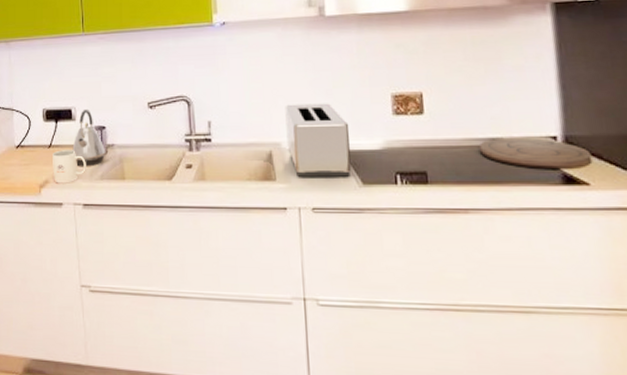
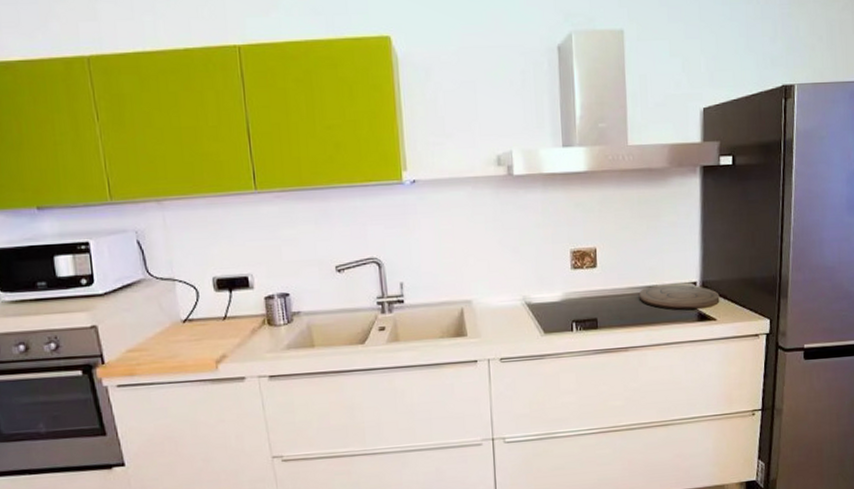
mug: present [51,150,86,183] -> none [228,320,270,357]
kettle: present [72,109,106,167] -> none [252,275,292,338]
toaster: present [285,103,352,177] -> none [475,260,535,331]

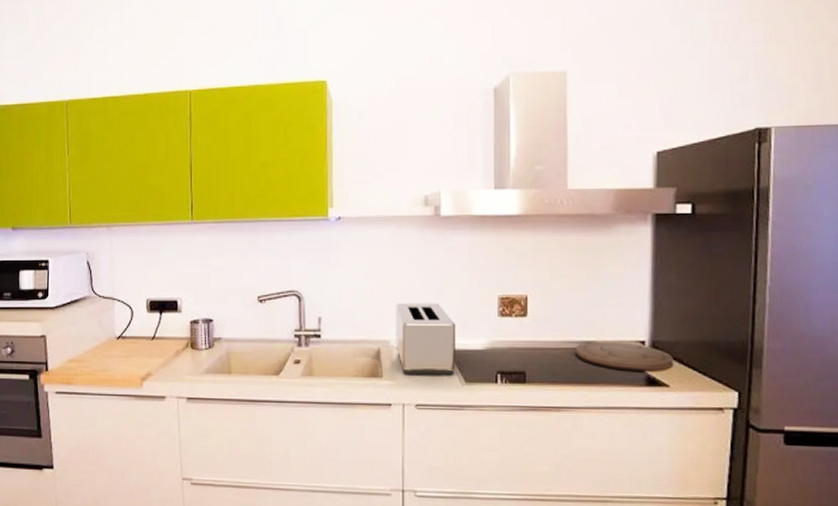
toaster: none [475,260,535,331] -> present [395,303,457,375]

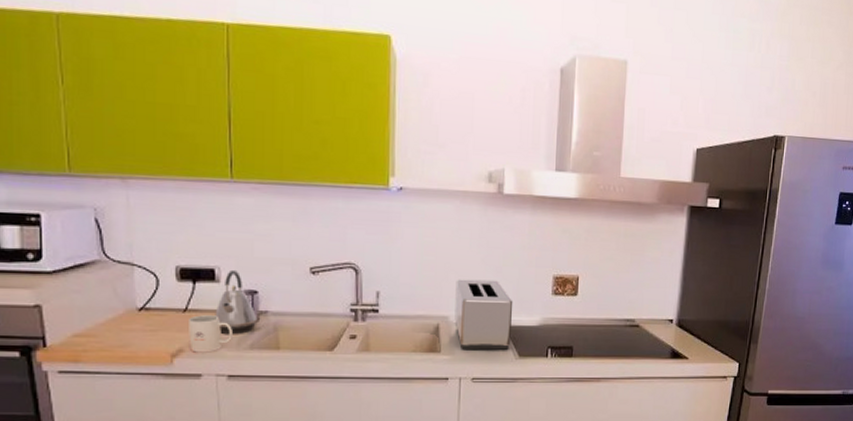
mug: none [154,342,191,377] -> present [187,315,232,353]
kettle: none [177,300,213,360] -> present [215,269,258,335]
cutting board: present [576,341,674,373] -> none [616,319,694,347]

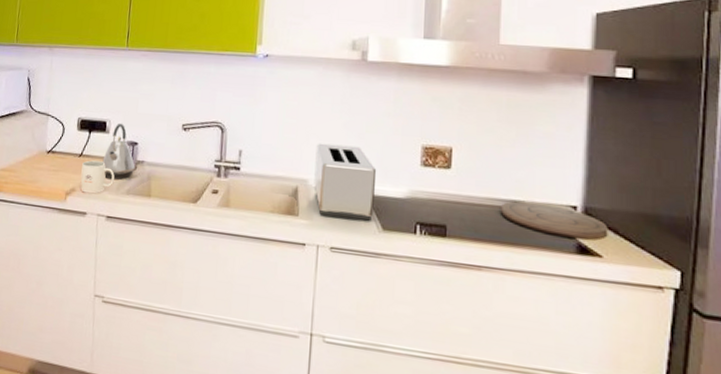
cutting board: none [616,319,694,347] -> present [501,201,608,241]

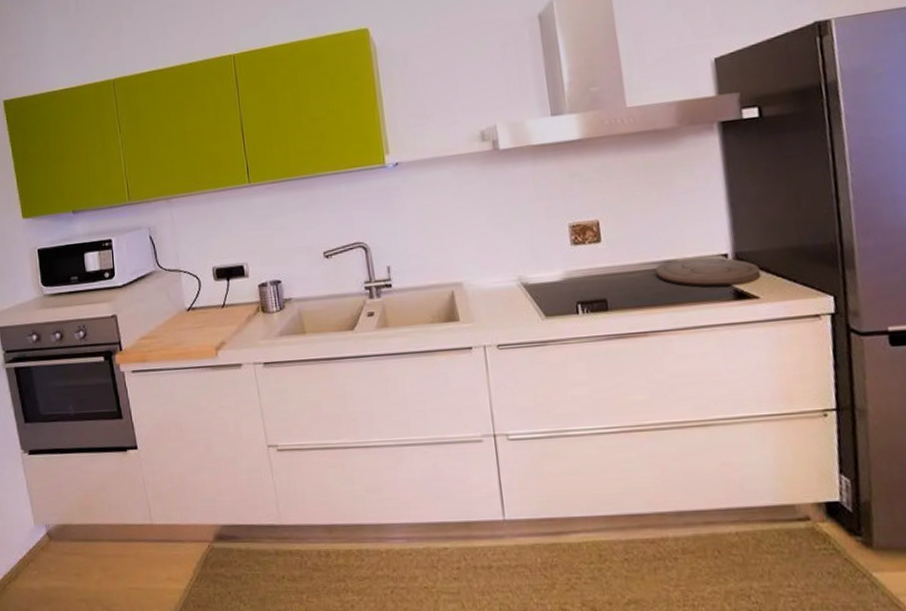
mug: present [80,160,115,194] -> none [226,307,264,344]
kettle: present [102,123,136,181] -> none [247,263,284,325]
toaster: present [314,143,377,221] -> none [464,238,534,315]

